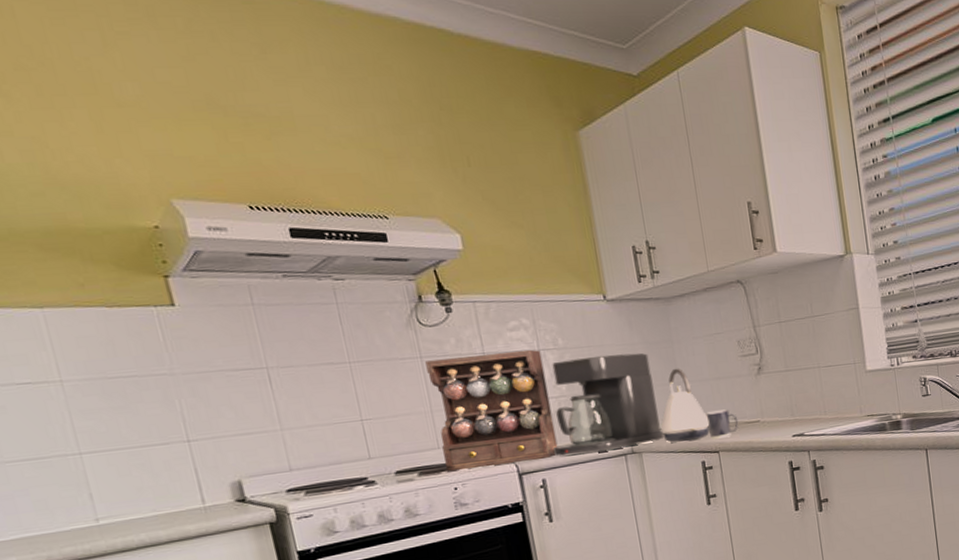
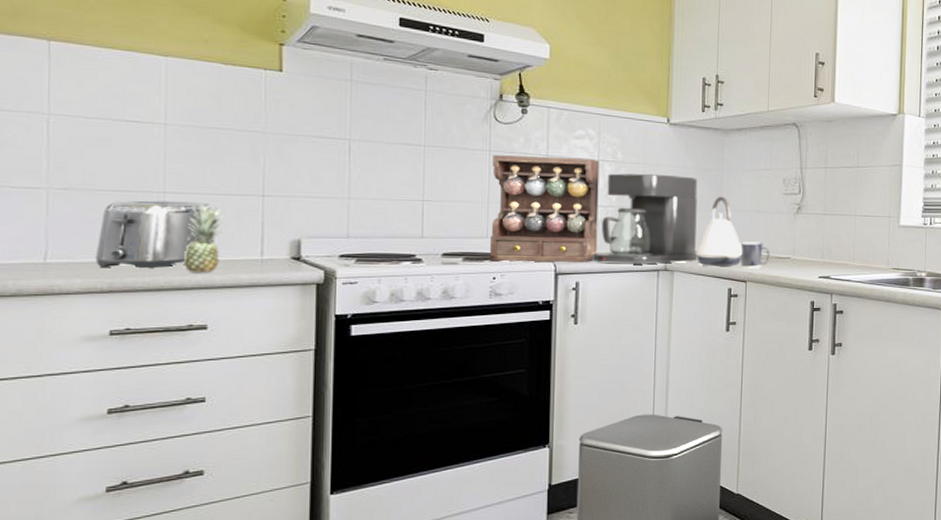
toaster: none [19,457,150,543] -> present [95,200,215,269]
fruit: none [113,458,160,532] -> present [183,203,225,273]

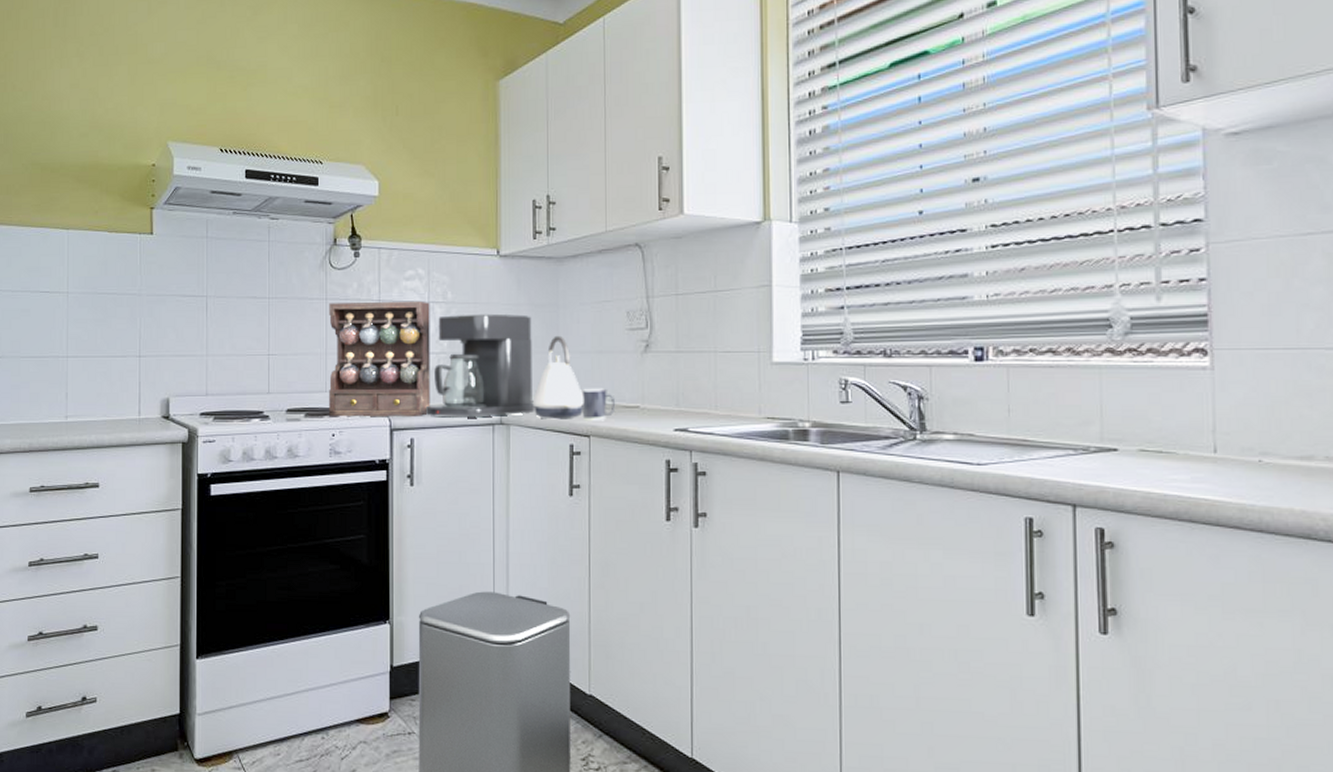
toaster: present [95,200,215,269] -> none [20,365,104,429]
fruit: present [183,203,225,273] -> none [81,366,112,432]

